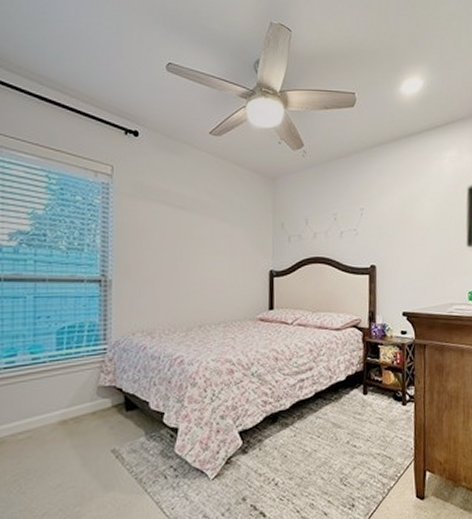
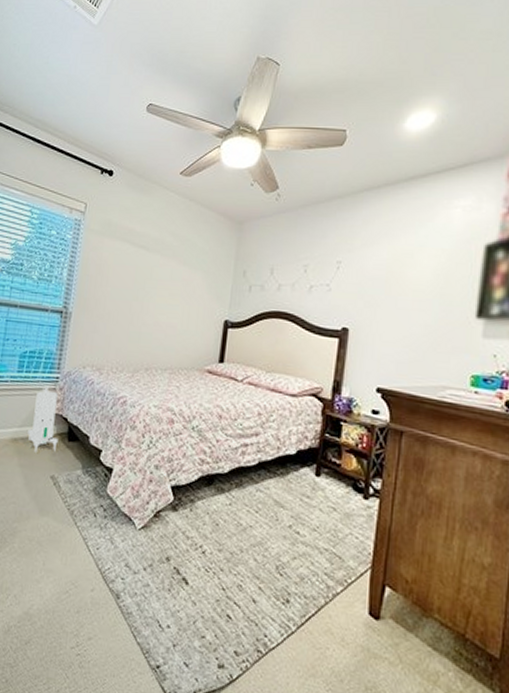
toy robot: none [78,359,115,430] -> present [28,385,58,452]

